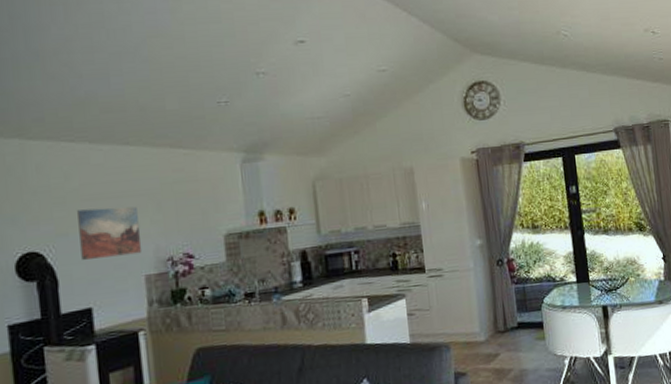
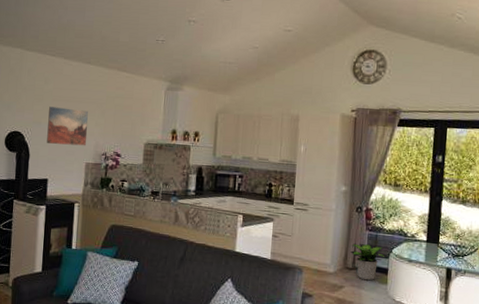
potted plant: none [499,298,540,341] -> present [350,243,388,281]

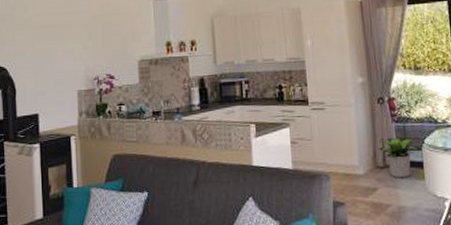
wall art: present [47,107,88,146] -> none [32,34,76,75]

